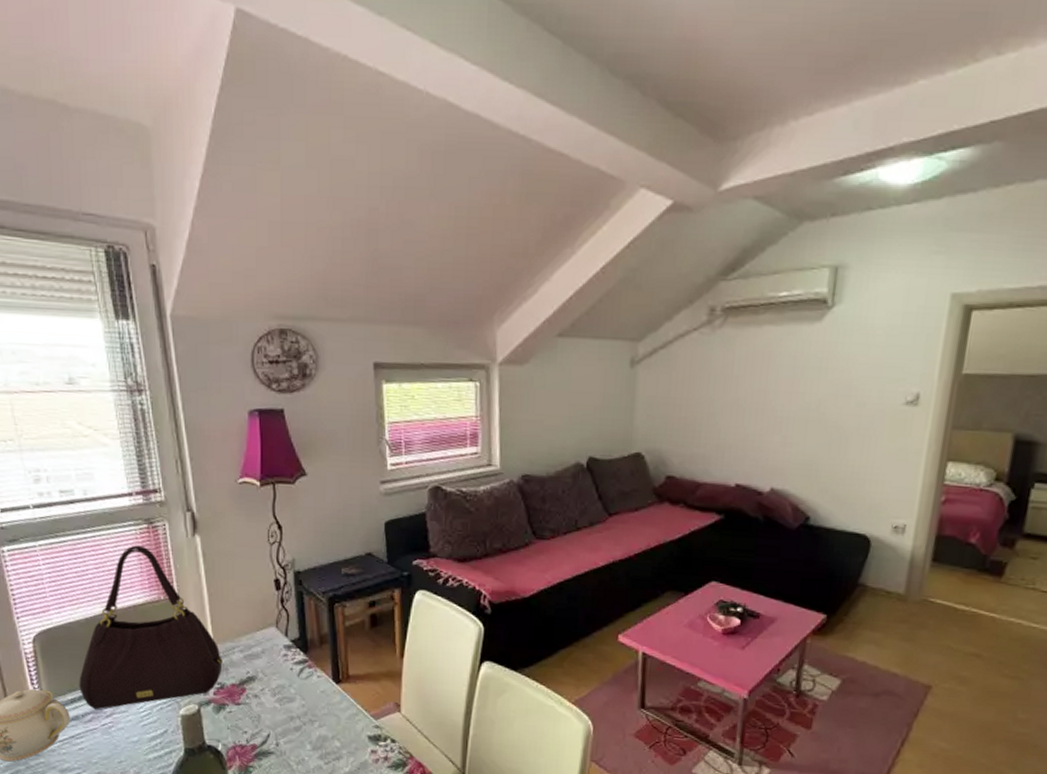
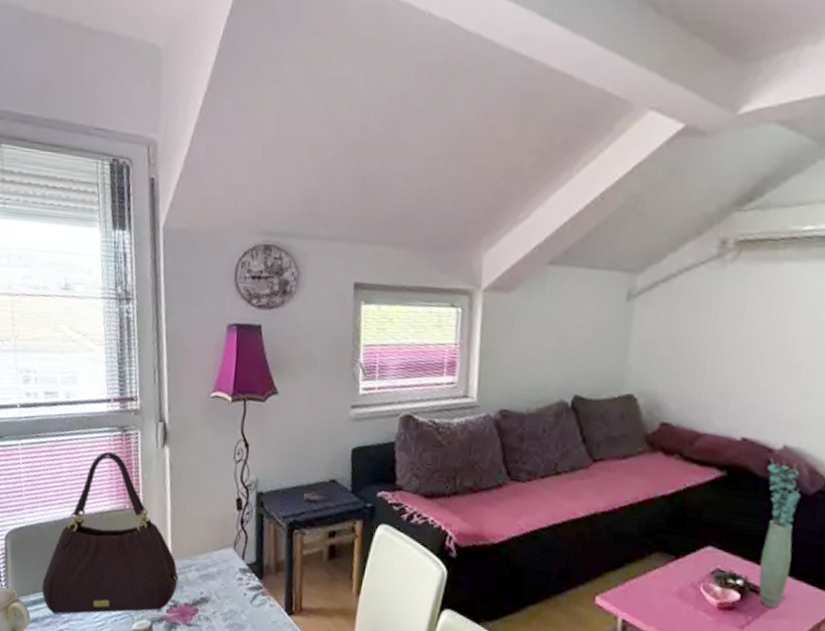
vase: none [755,499,787,629] -> present [758,457,802,609]

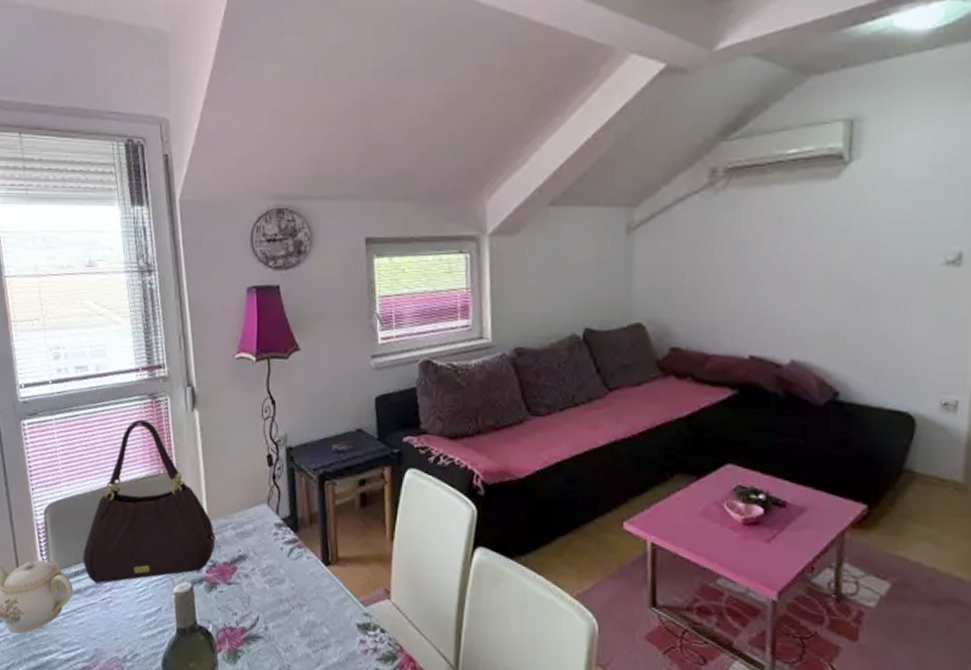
vase: present [758,457,802,609] -> none [777,372,813,521]

